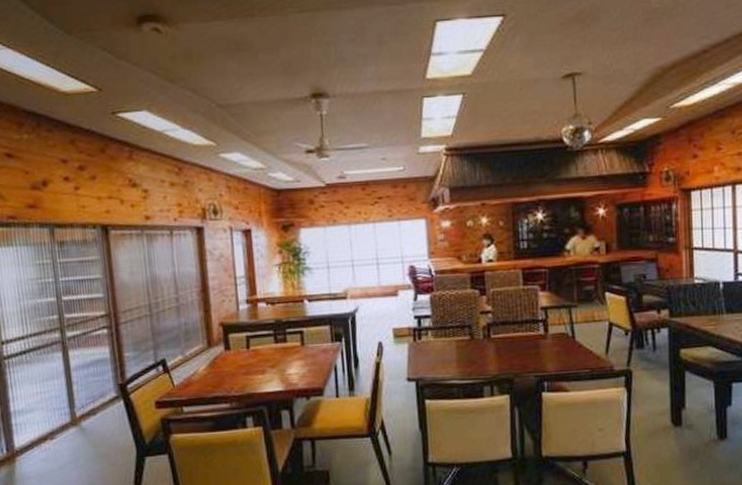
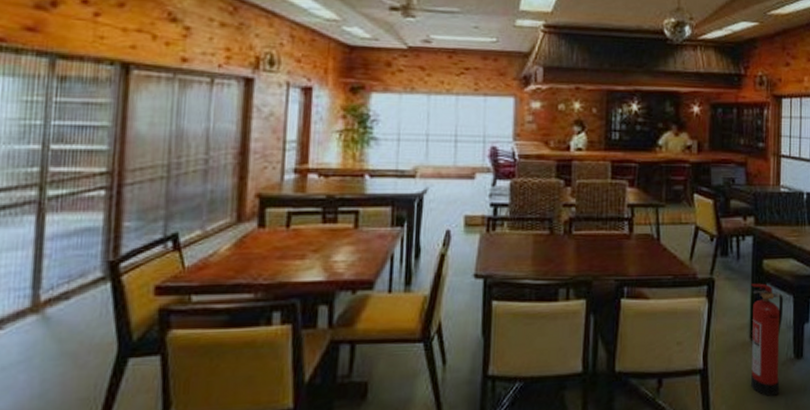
fire extinguisher: none [669,371,705,474] -> present [751,283,784,396]

